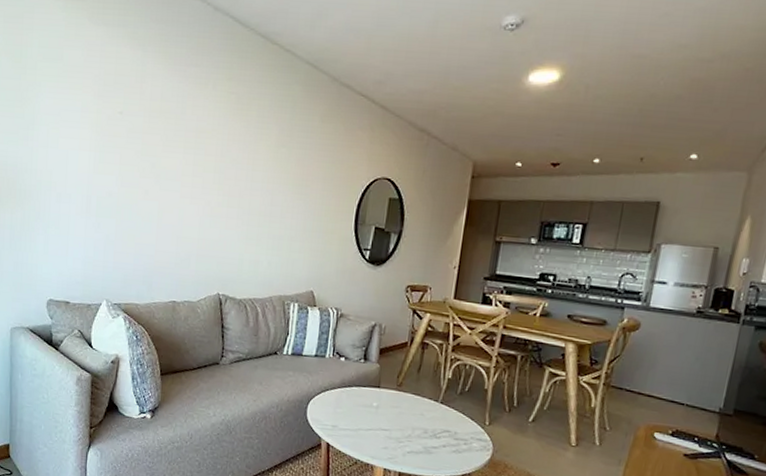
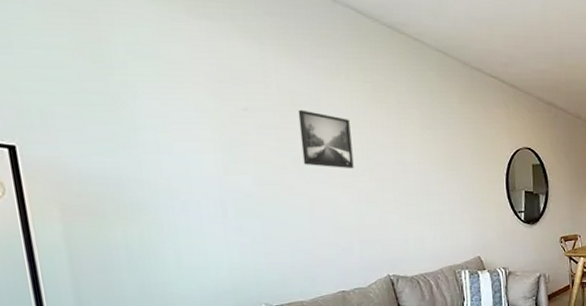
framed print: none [161,116,209,181] -> present [298,109,354,169]

